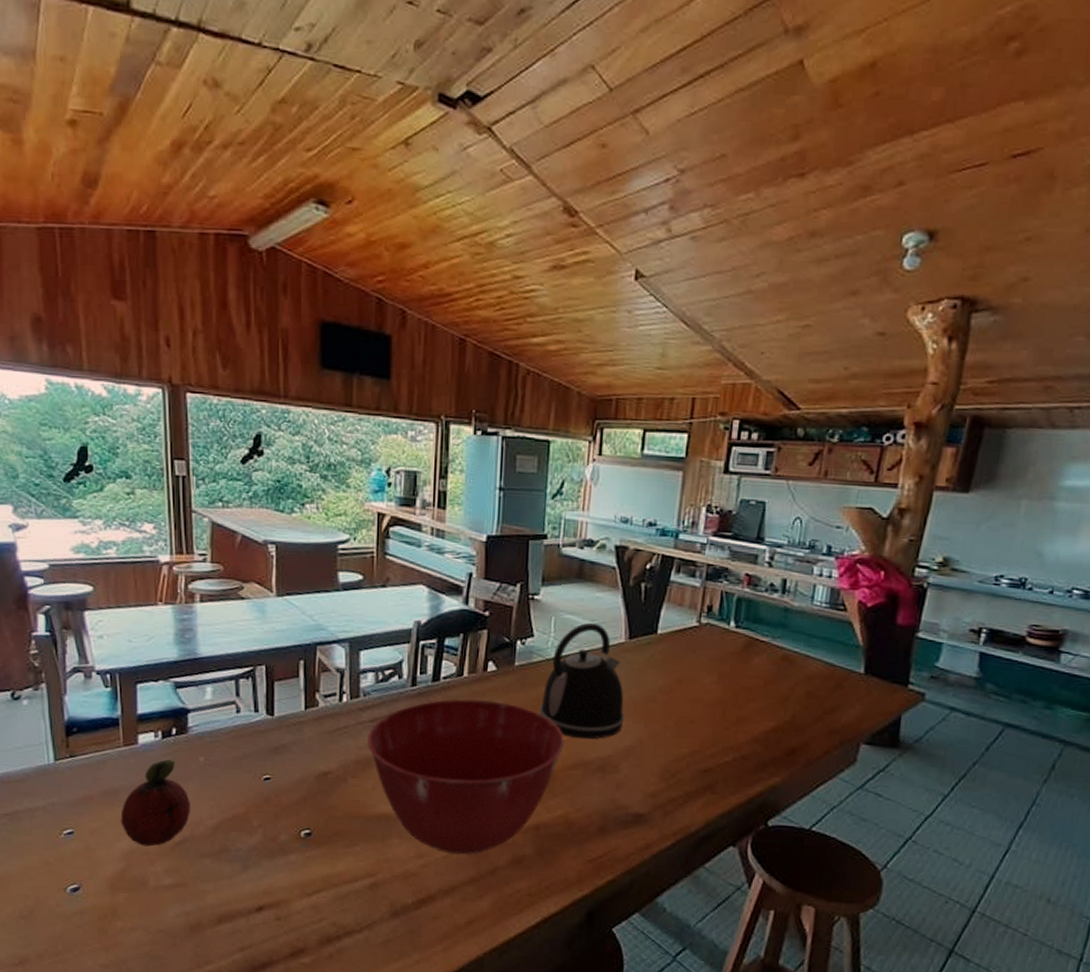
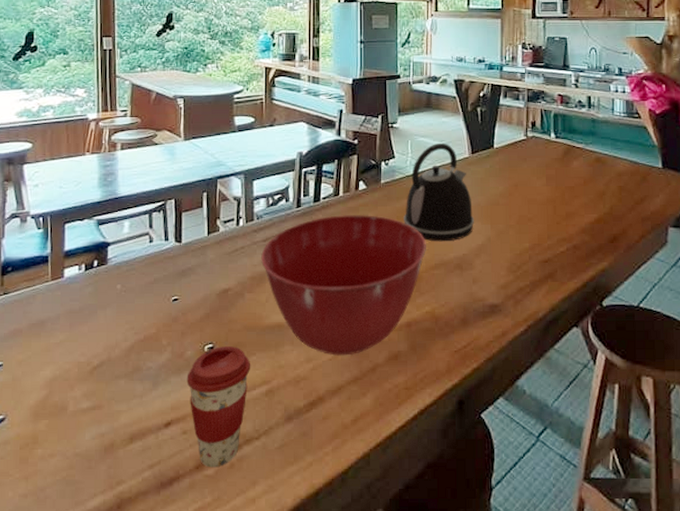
fruit: present [120,759,190,847] -> none [45,289,108,373]
coffee cup: none [280,833,354,957] -> present [186,346,251,468]

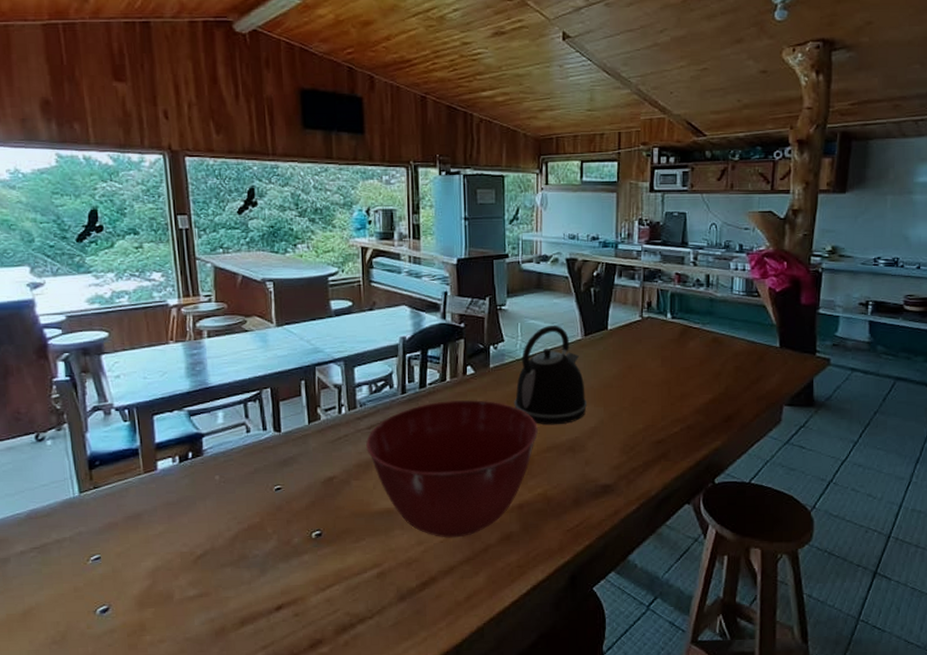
coffee cup: present [186,346,251,468] -> none [295,532,361,646]

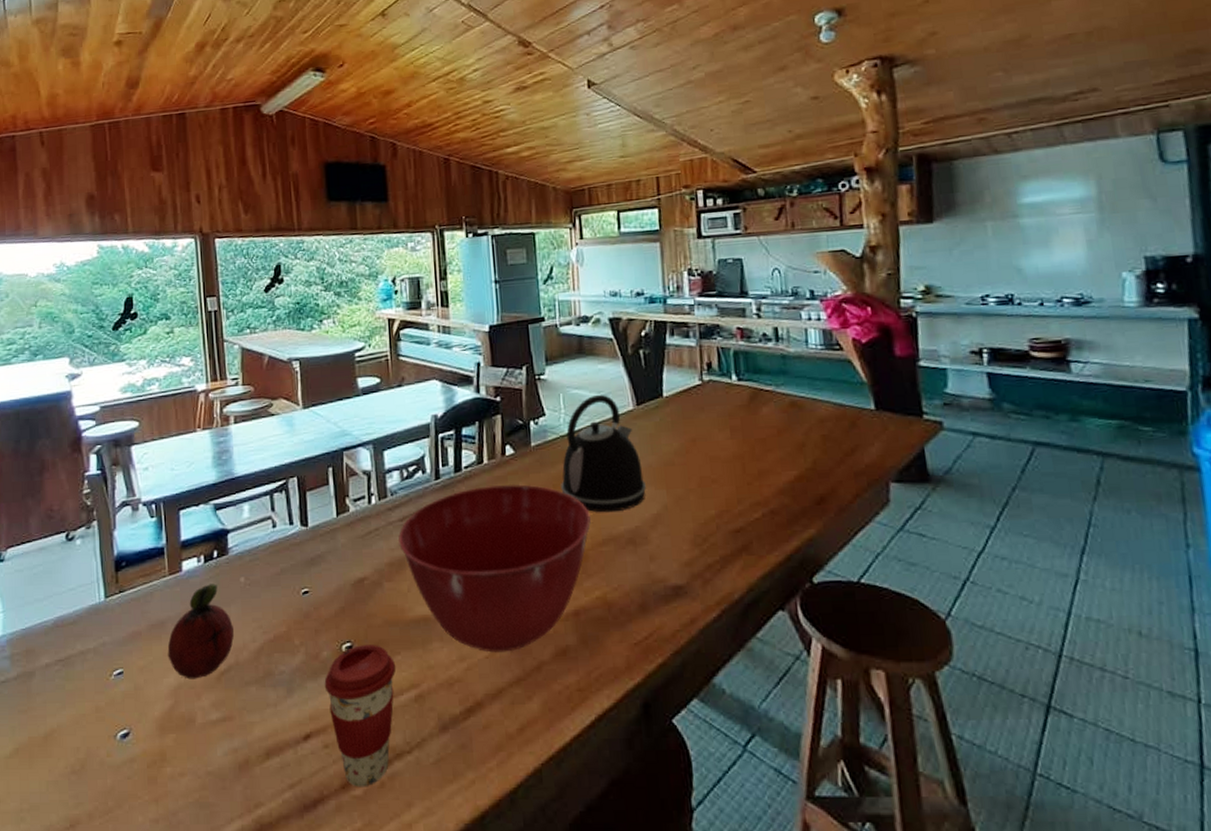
fruit: none [144,481,209,563] -> present [167,584,234,679]
coffee cup: none [295,532,361,646] -> present [324,645,397,787]

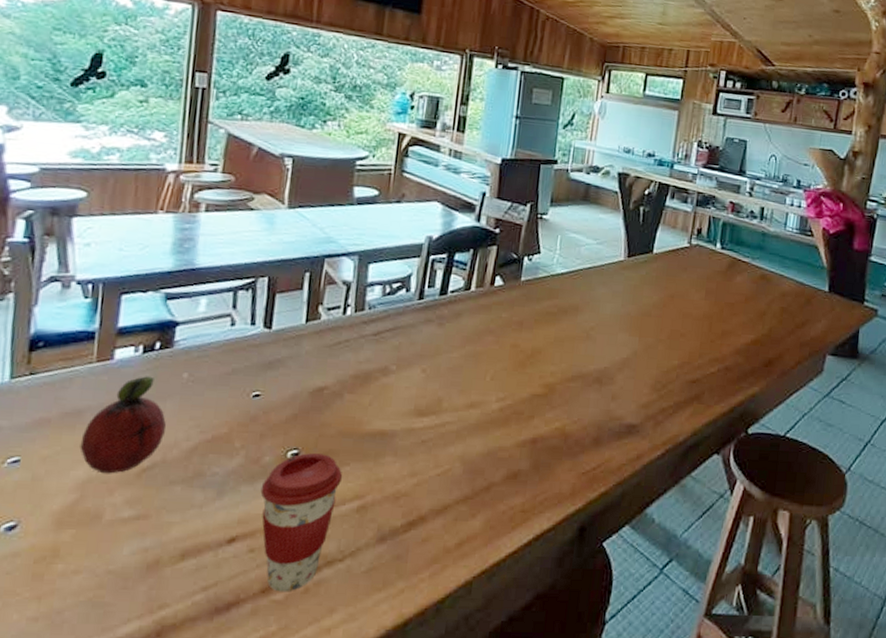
mixing bowl: present [397,483,591,653] -> none [367,312,565,472]
kettle: present [561,394,646,513] -> none [542,241,622,352]

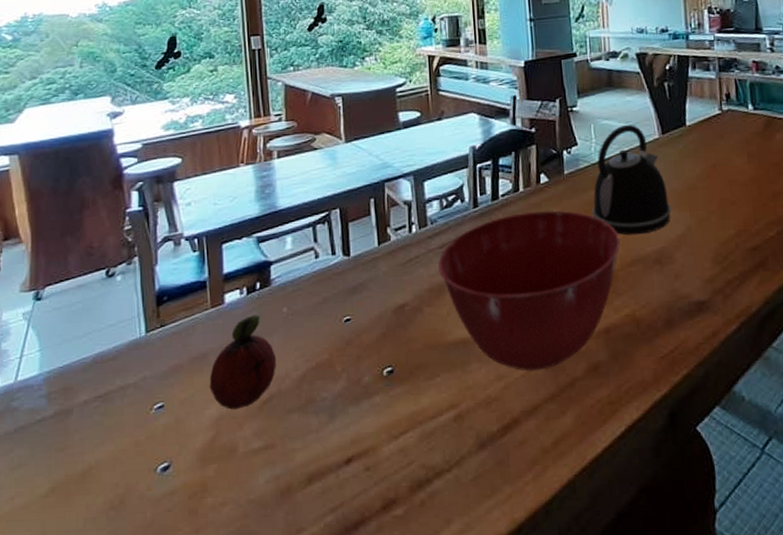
coffee cup: present [260,453,343,592] -> none [365,368,436,507]
mixing bowl: none [367,312,565,472] -> present [437,210,620,371]
kettle: none [542,241,622,352] -> present [592,124,671,235]

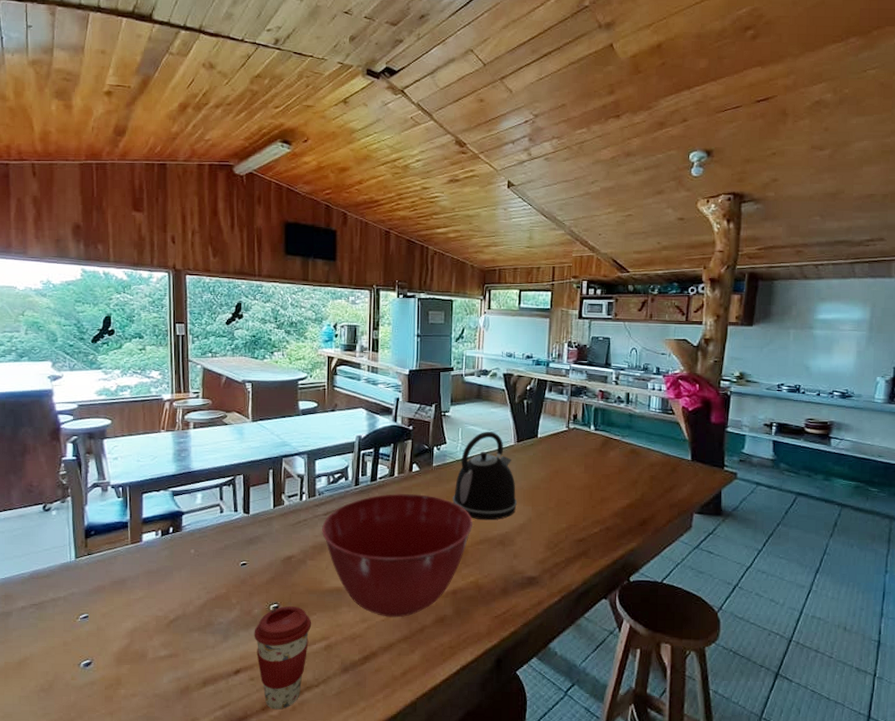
fruit: present [209,315,276,410] -> none [126,553,182,625]
coffee cup: none [365,368,436,507] -> present [254,606,312,710]

